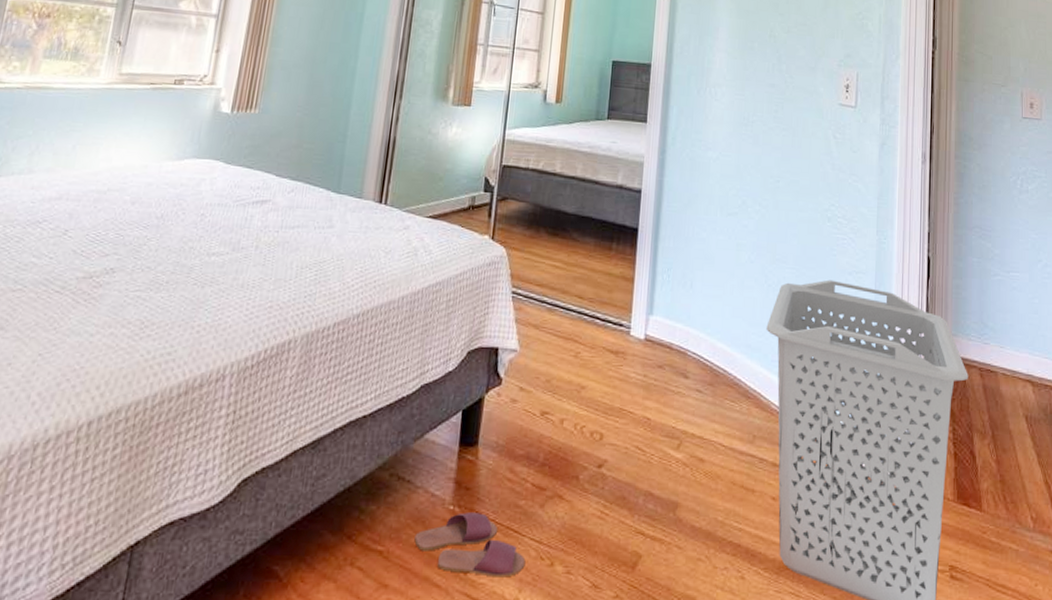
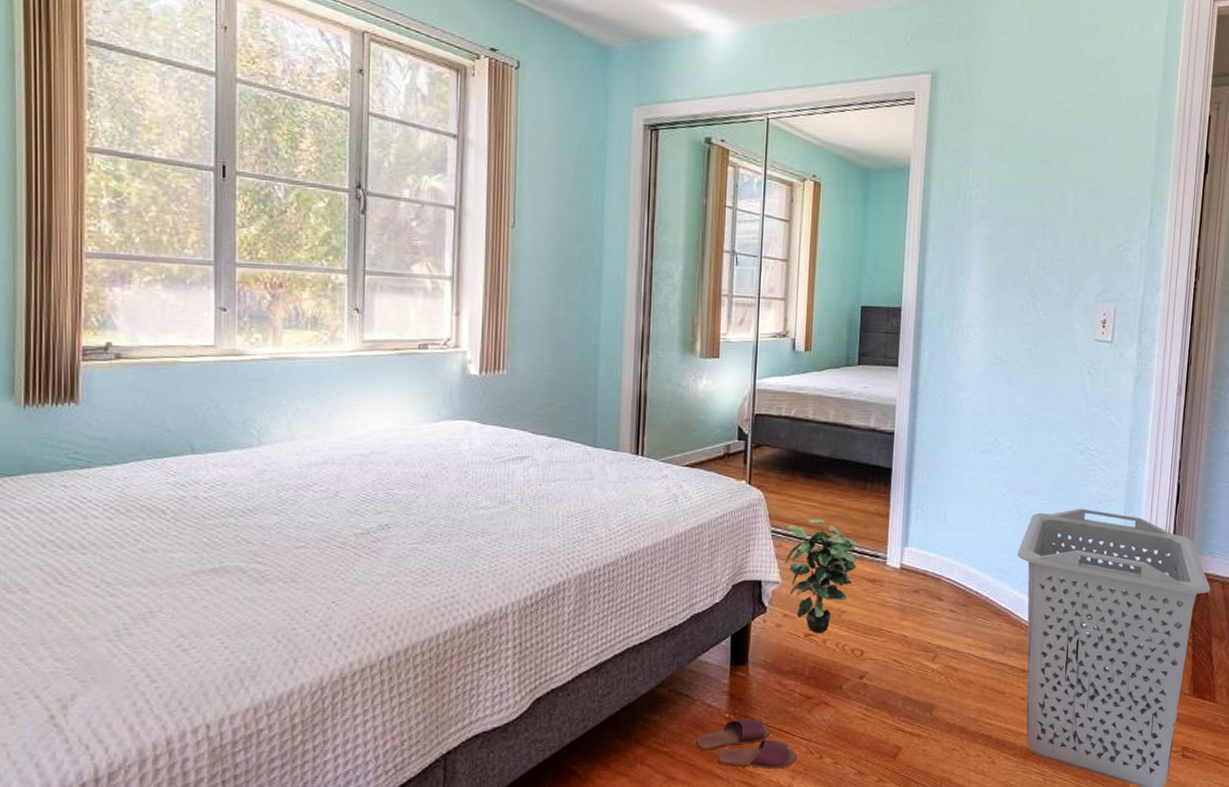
potted plant: none [524,280,601,411] -> present [785,518,857,633]

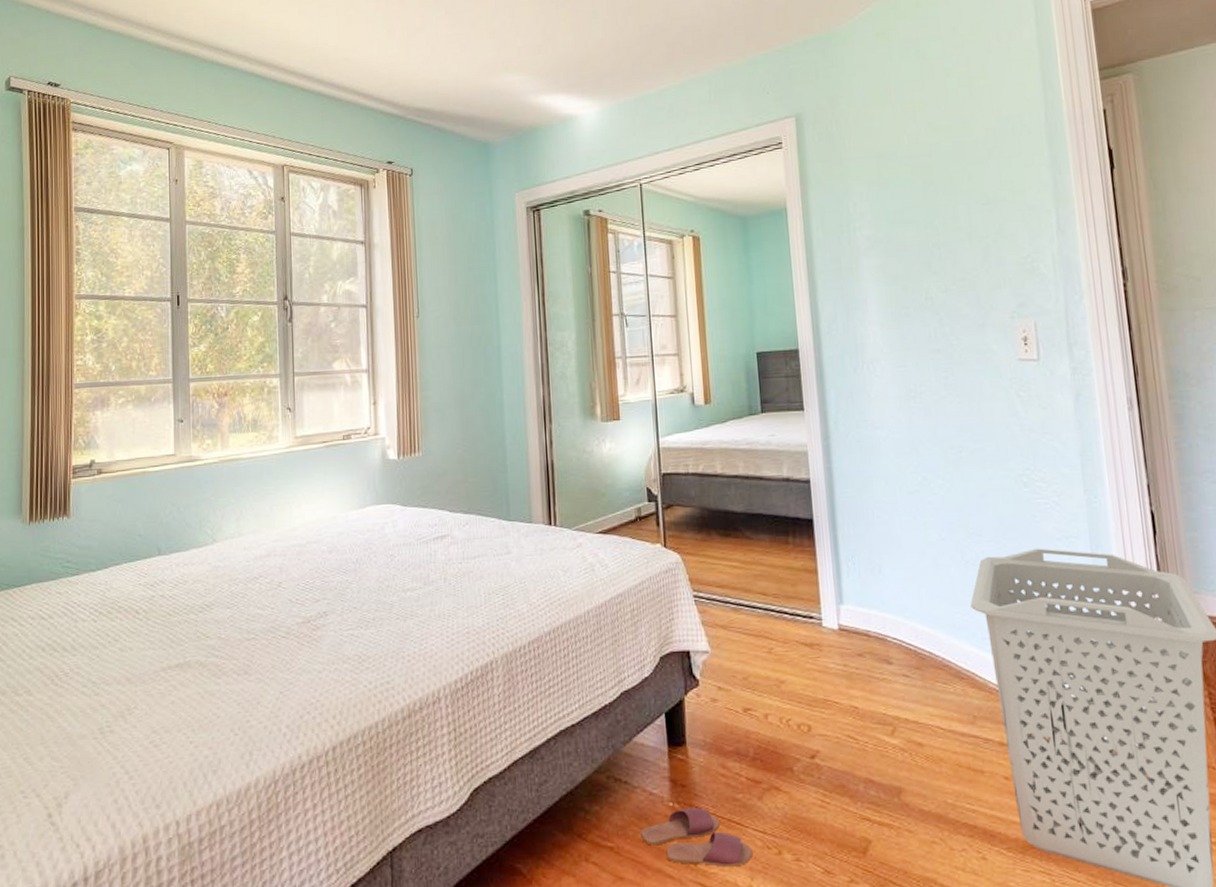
potted plant: present [785,518,857,633] -> none [710,579,789,707]

